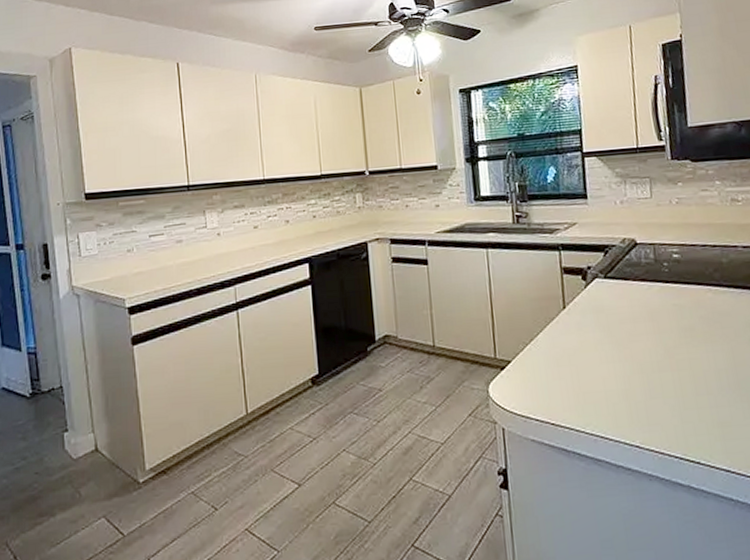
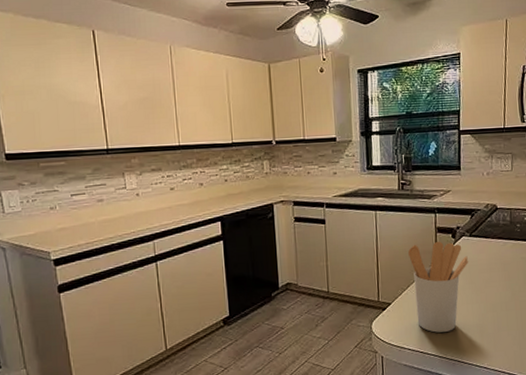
utensil holder: none [529,284,606,399] -> present [408,241,469,333]

